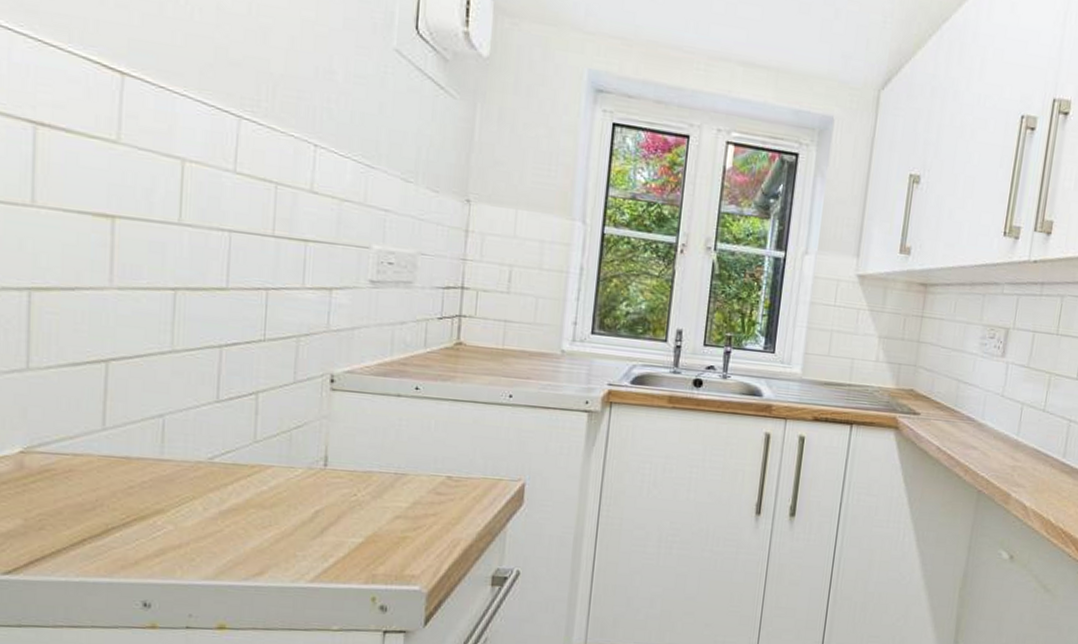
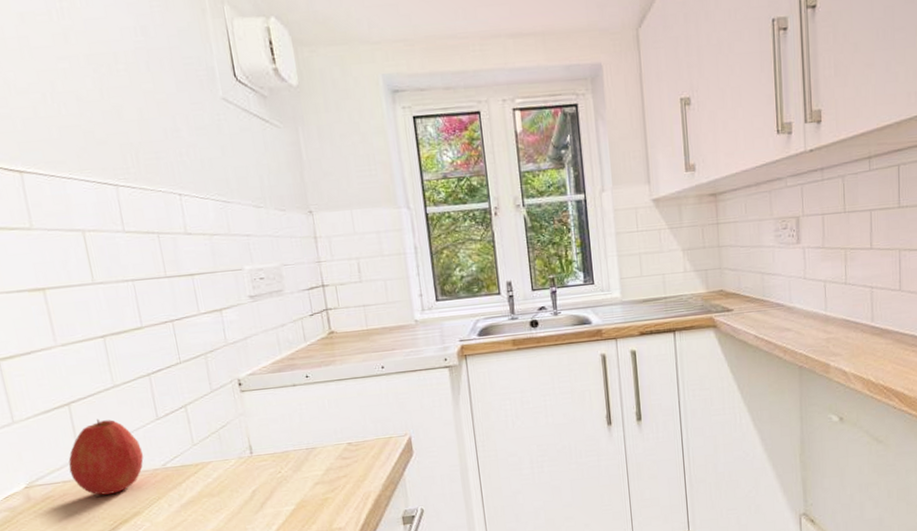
apple: none [85,386,187,482] -> present [68,418,144,495]

